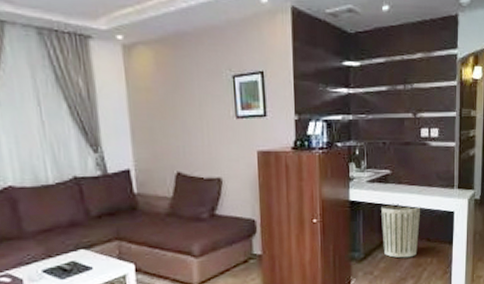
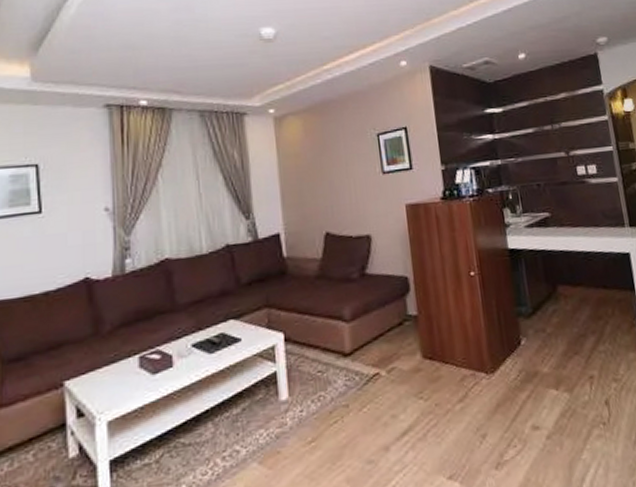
trash can: present [381,203,421,258] -> none [545,248,594,311]

